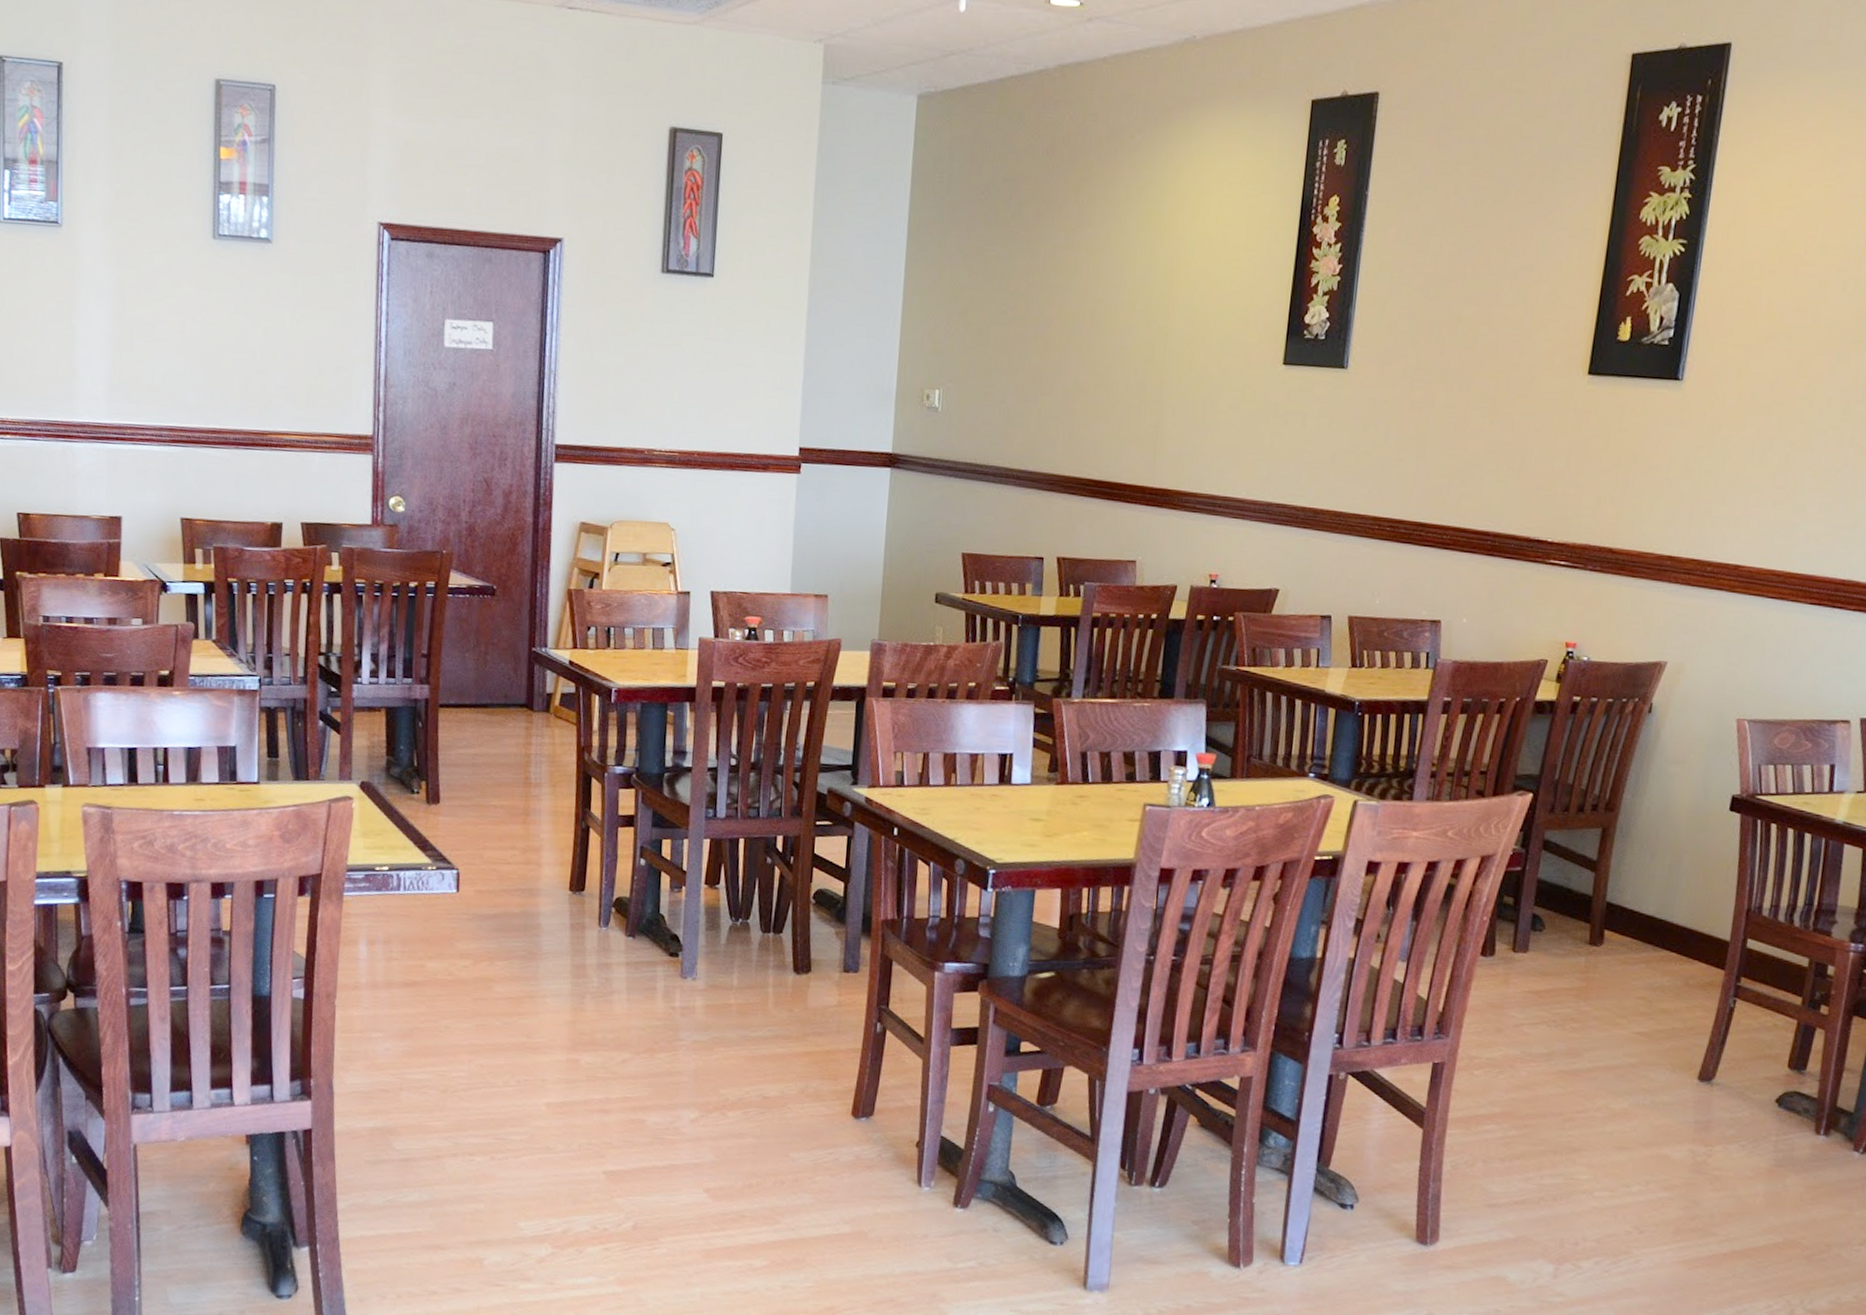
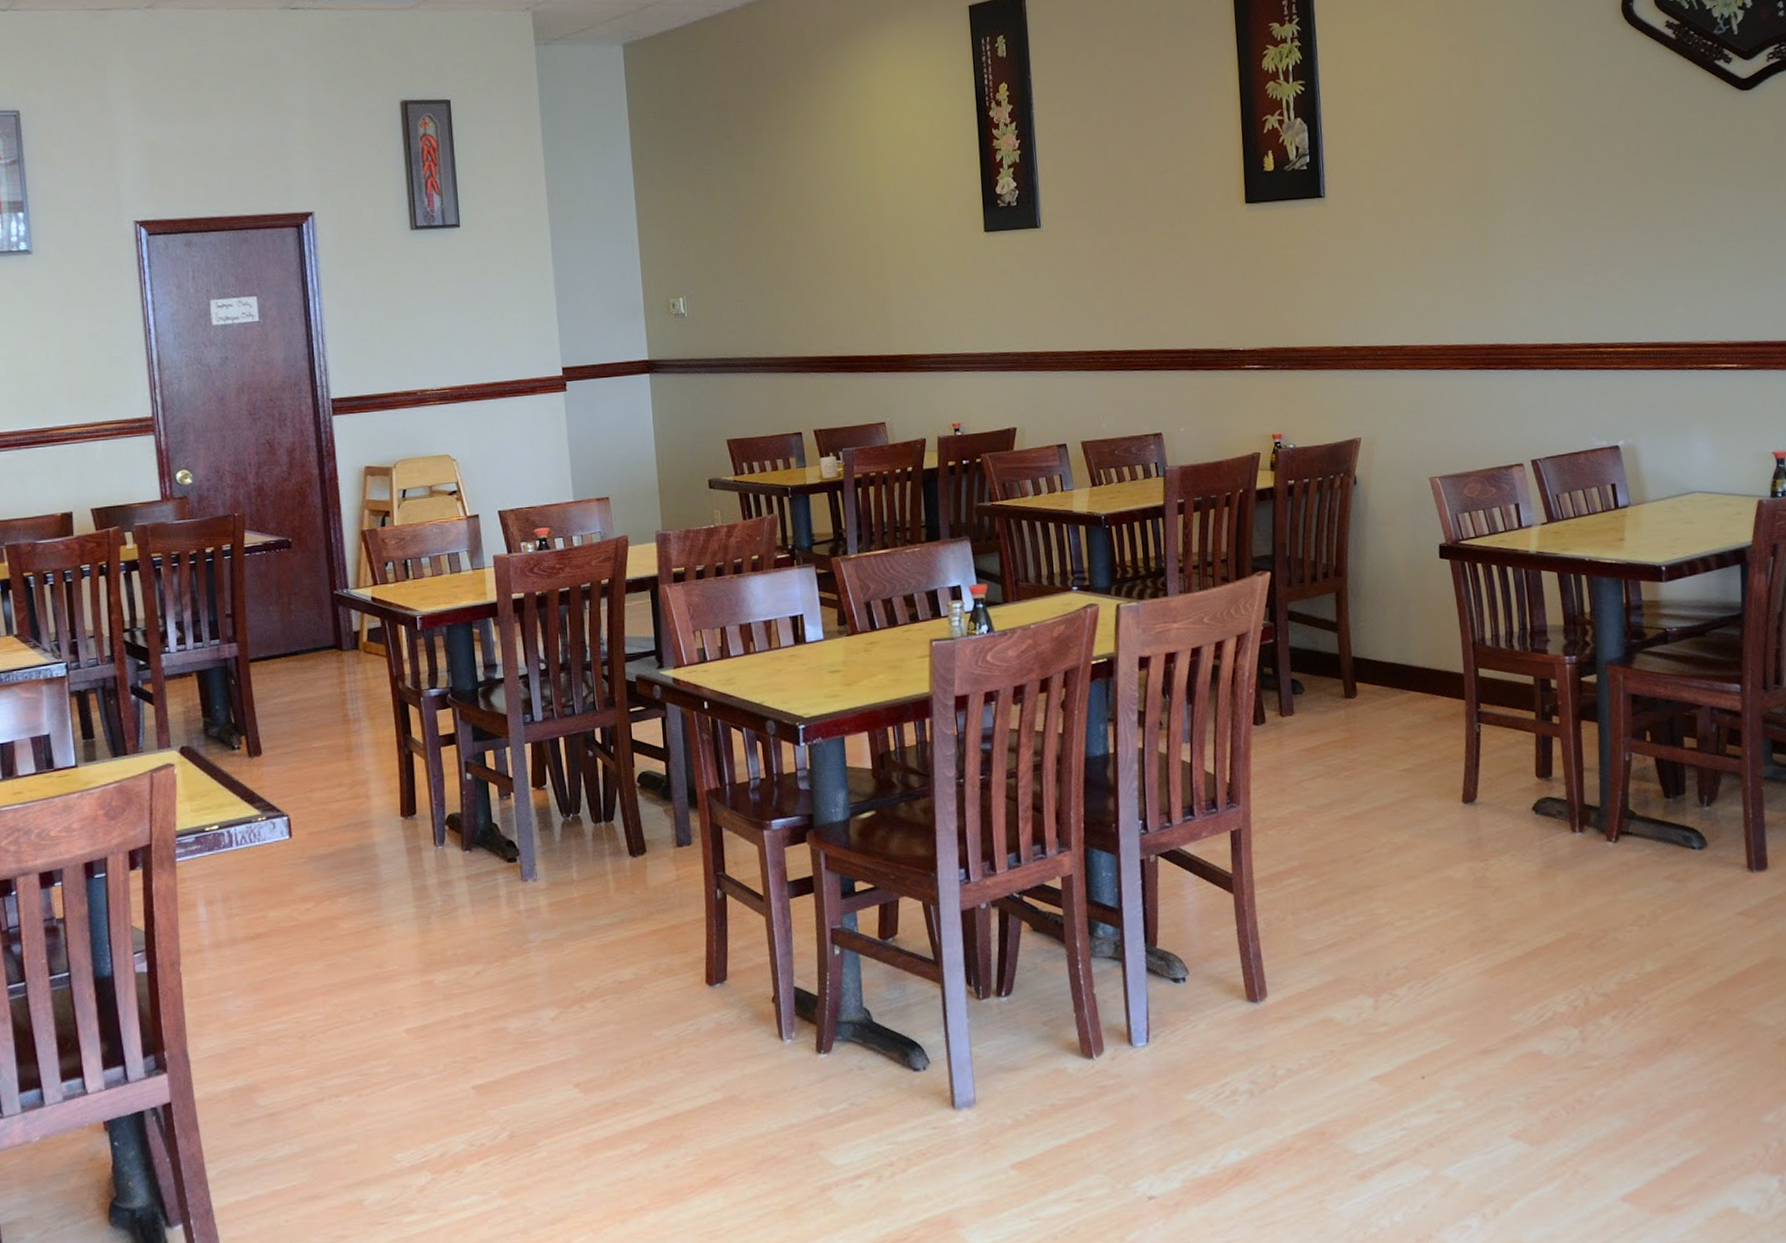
mug: none [1057,588,1084,613] -> present [819,455,845,479]

